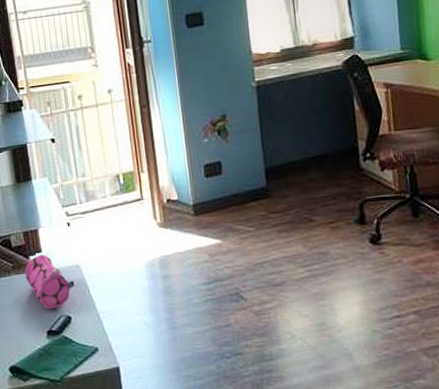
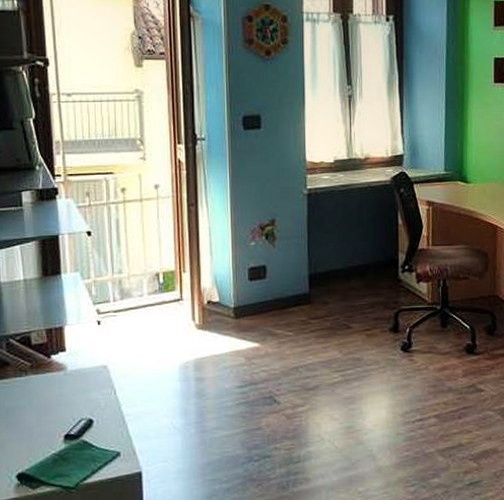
pencil case: present [25,254,75,309] -> none [44,354,100,412]

